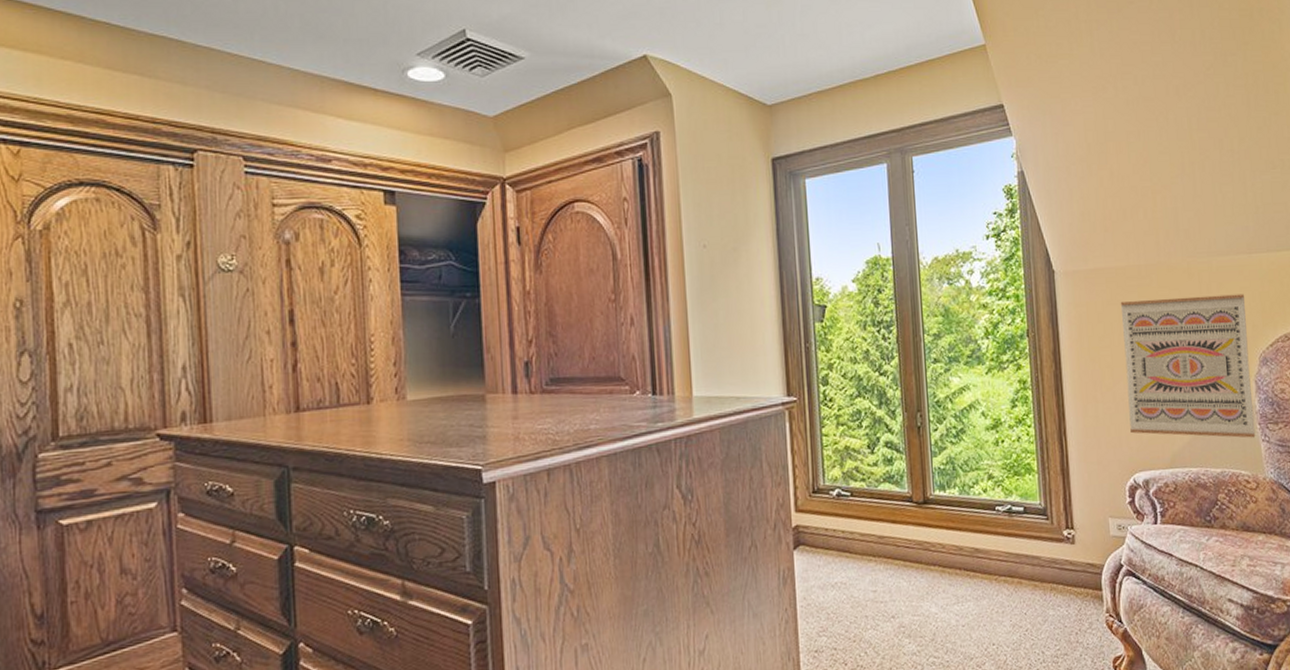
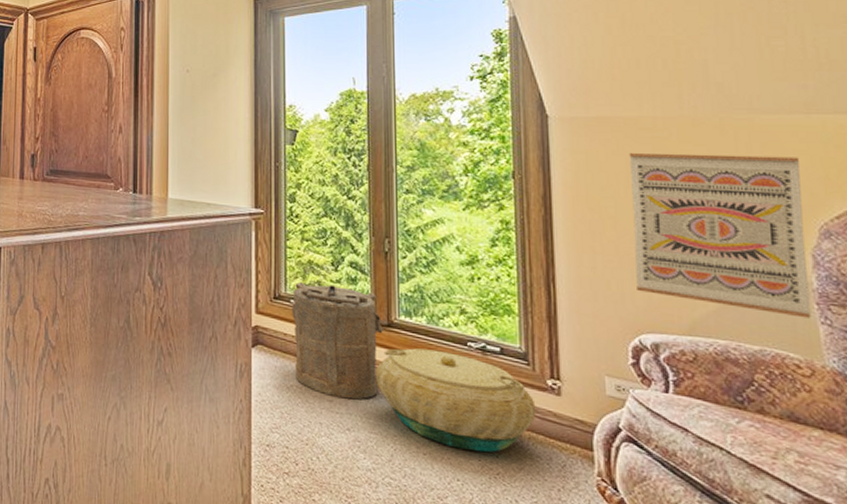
laundry hamper: none [831,469,925,586] -> present [292,281,389,400]
basket: none [914,519,1056,614] -> present [375,348,536,453]

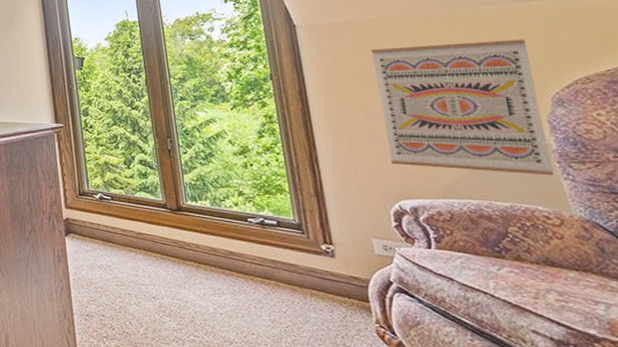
laundry hamper: present [292,281,389,400] -> none [95,179,179,273]
basket: present [375,348,536,453] -> none [171,227,315,310]

